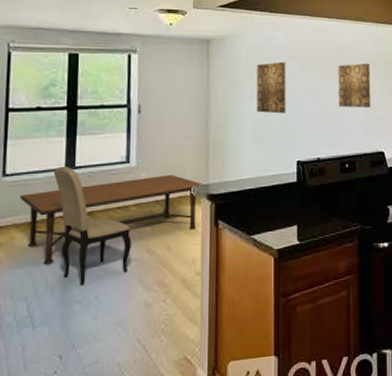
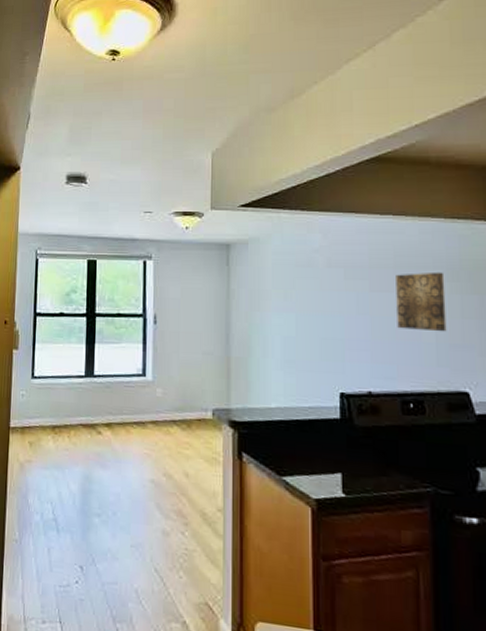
dining table: present [19,174,203,265] -> none [45,392,224,471]
dining chair: present [53,166,131,286] -> none [74,373,148,499]
wall art: present [256,61,286,114] -> none [286,269,324,333]

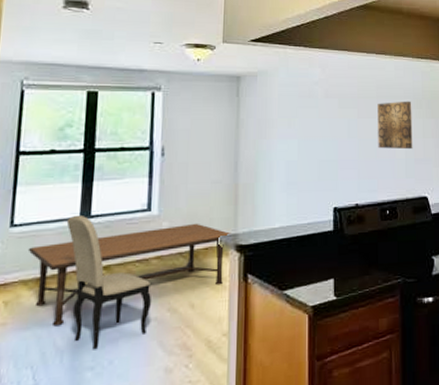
dining table: none [45,392,224,471] -> present [28,223,231,326]
dining chair: none [74,373,148,499] -> present [66,214,151,350]

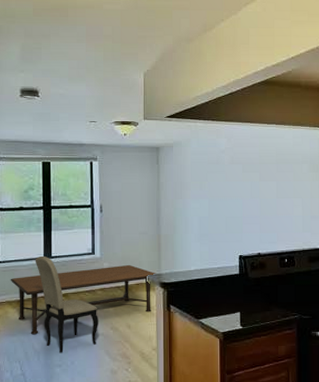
wall art: present [377,101,413,150] -> none [277,165,309,208]

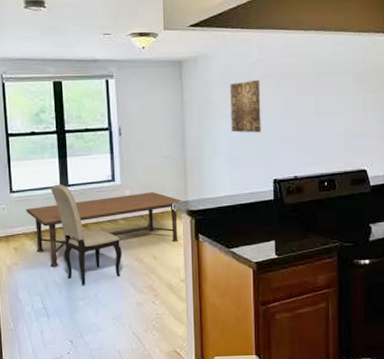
wall art: none [201,165,229,213] -> present [230,79,261,133]

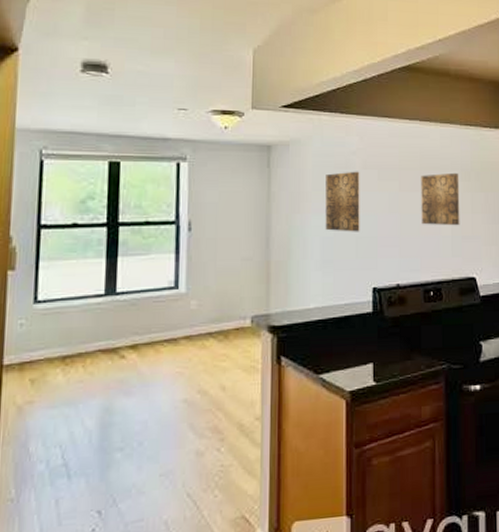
dining table: present [25,191,183,267] -> none [52,302,263,406]
dining chair: present [50,184,122,286] -> none [91,291,180,431]
wall art: none [316,77,352,125] -> present [421,172,460,226]

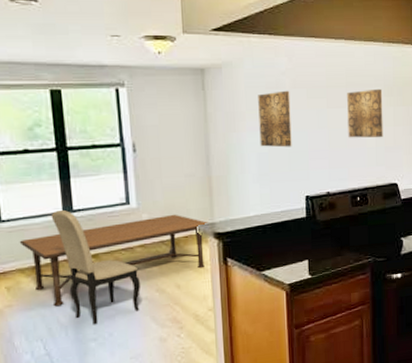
dining table: none [52,302,263,406] -> present [19,214,209,307]
dining chair: none [91,291,180,431] -> present [51,209,140,325]

